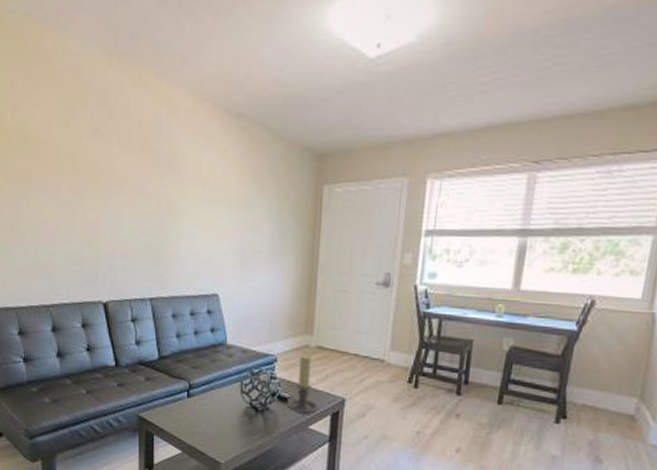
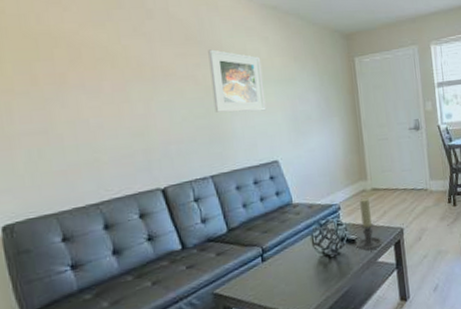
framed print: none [161,159,216,236] -> present [208,49,267,113]

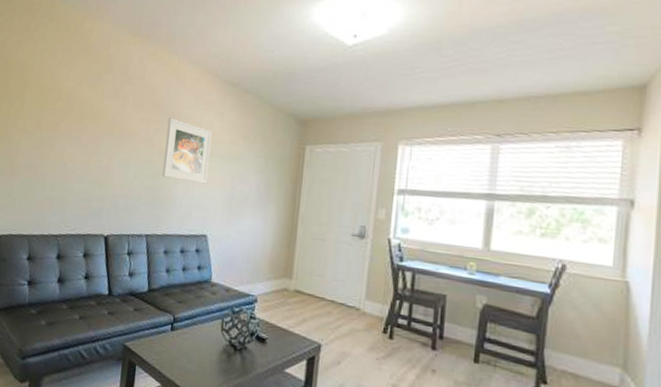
candle holder: present [355,198,383,251] -> none [264,297,295,357]

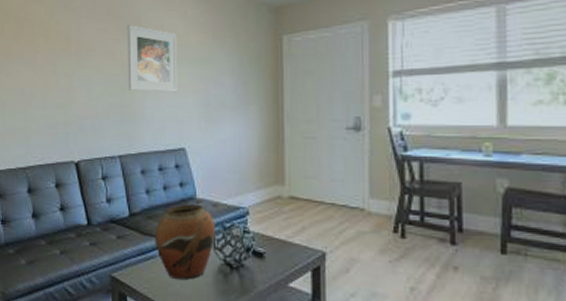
vase: none [168,286,226,356] -> present [154,204,215,281]

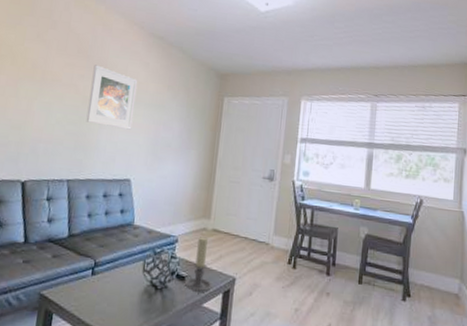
vase: present [154,204,215,281] -> none [89,229,148,299]
candle holder: none [263,206,297,270] -> present [184,237,212,292]

